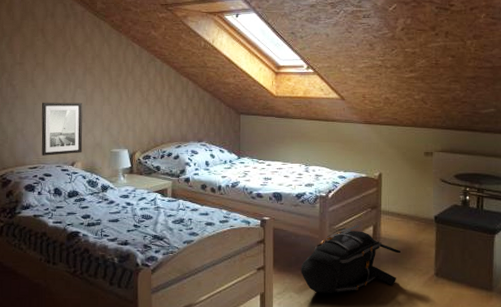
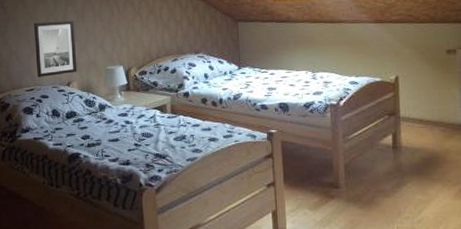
backpack: present [301,224,402,293] -> none [314,133,426,209]

